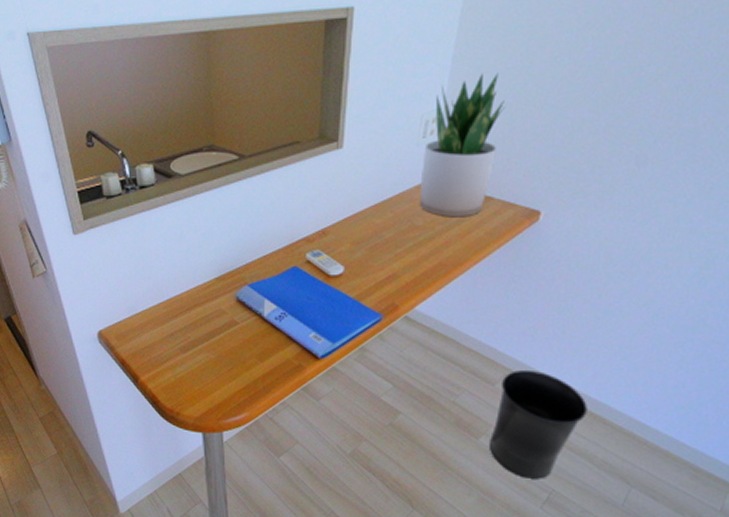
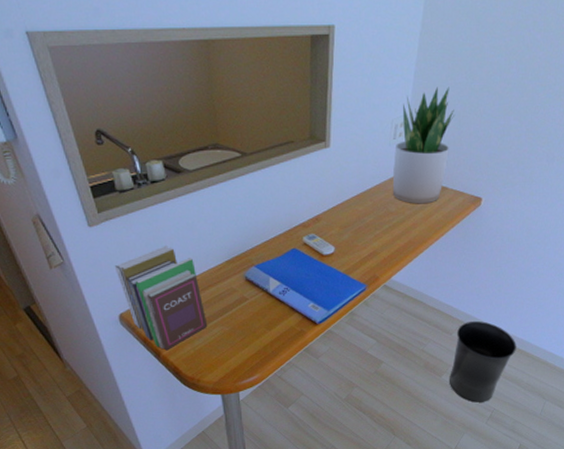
books: none [96,258,192,376] -> present [114,246,208,351]

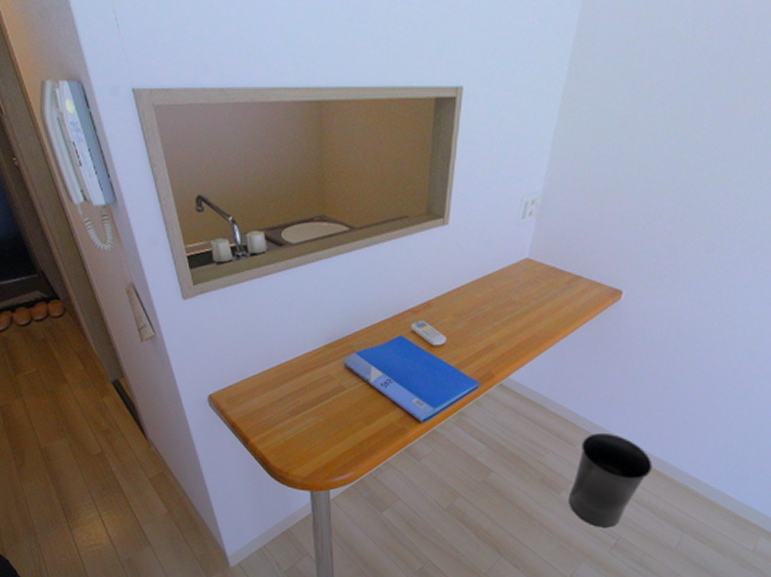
books: present [114,246,208,351] -> none [206,324,301,438]
planter: present [392,86,456,204] -> none [516,159,598,294]

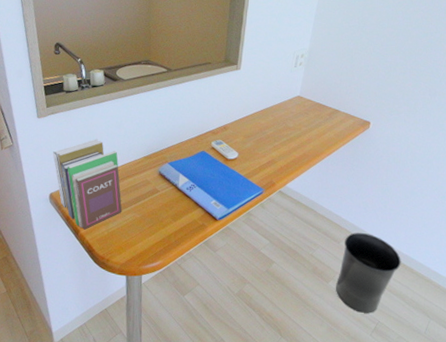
books: none [206,324,301,438] -> present [52,139,122,230]

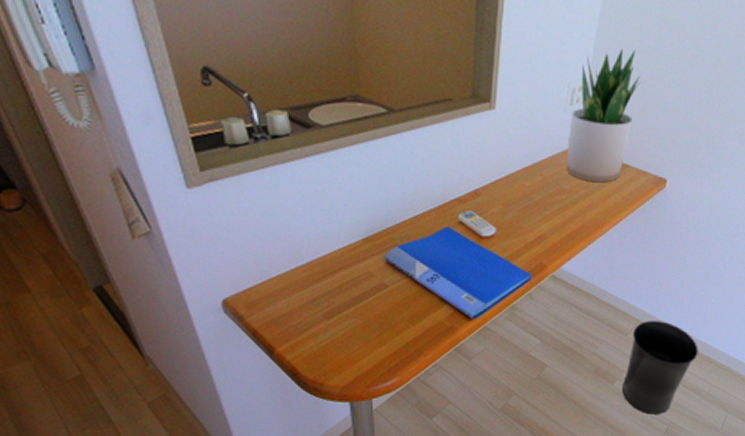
books: present [52,139,122,230] -> none [218,216,337,347]
planter: none [291,28,349,123] -> present [566,48,641,183]

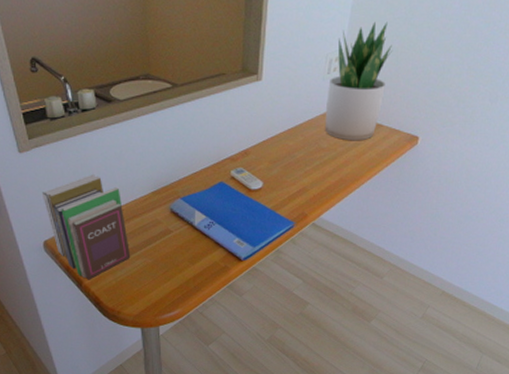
books: none [218,216,337,347] -> present [41,174,131,280]
waste bin: present [622,320,698,414] -> none [379,264,452,352]

